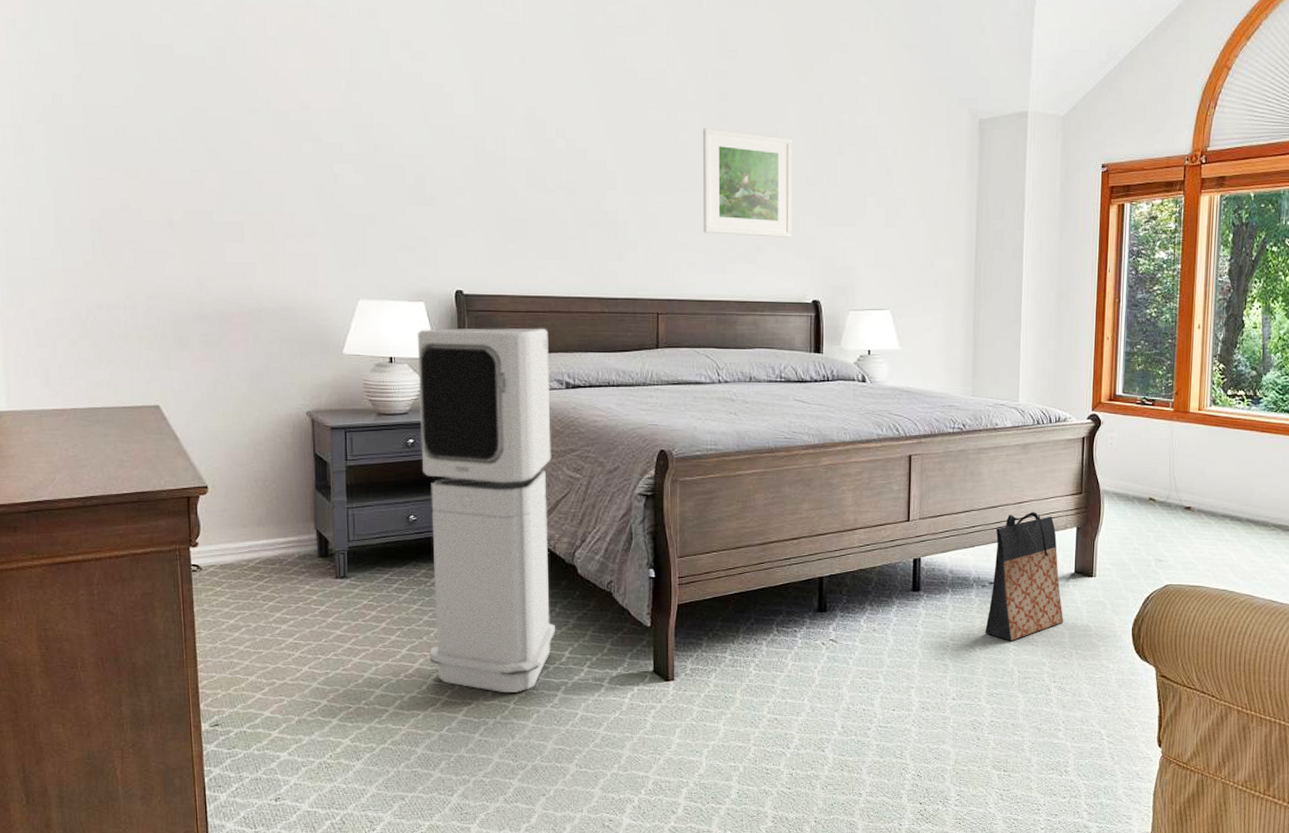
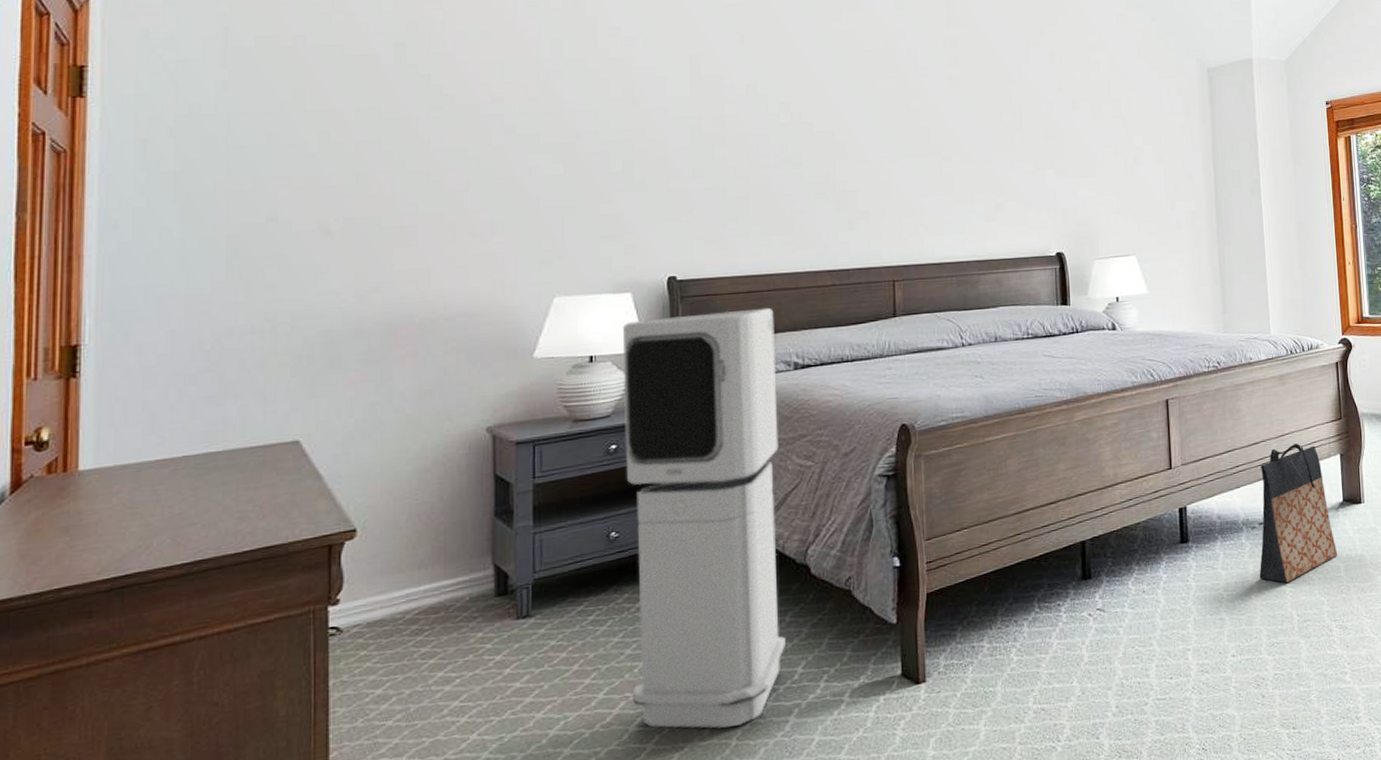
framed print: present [702,128,792,238] -> none [934,93,1031,195]

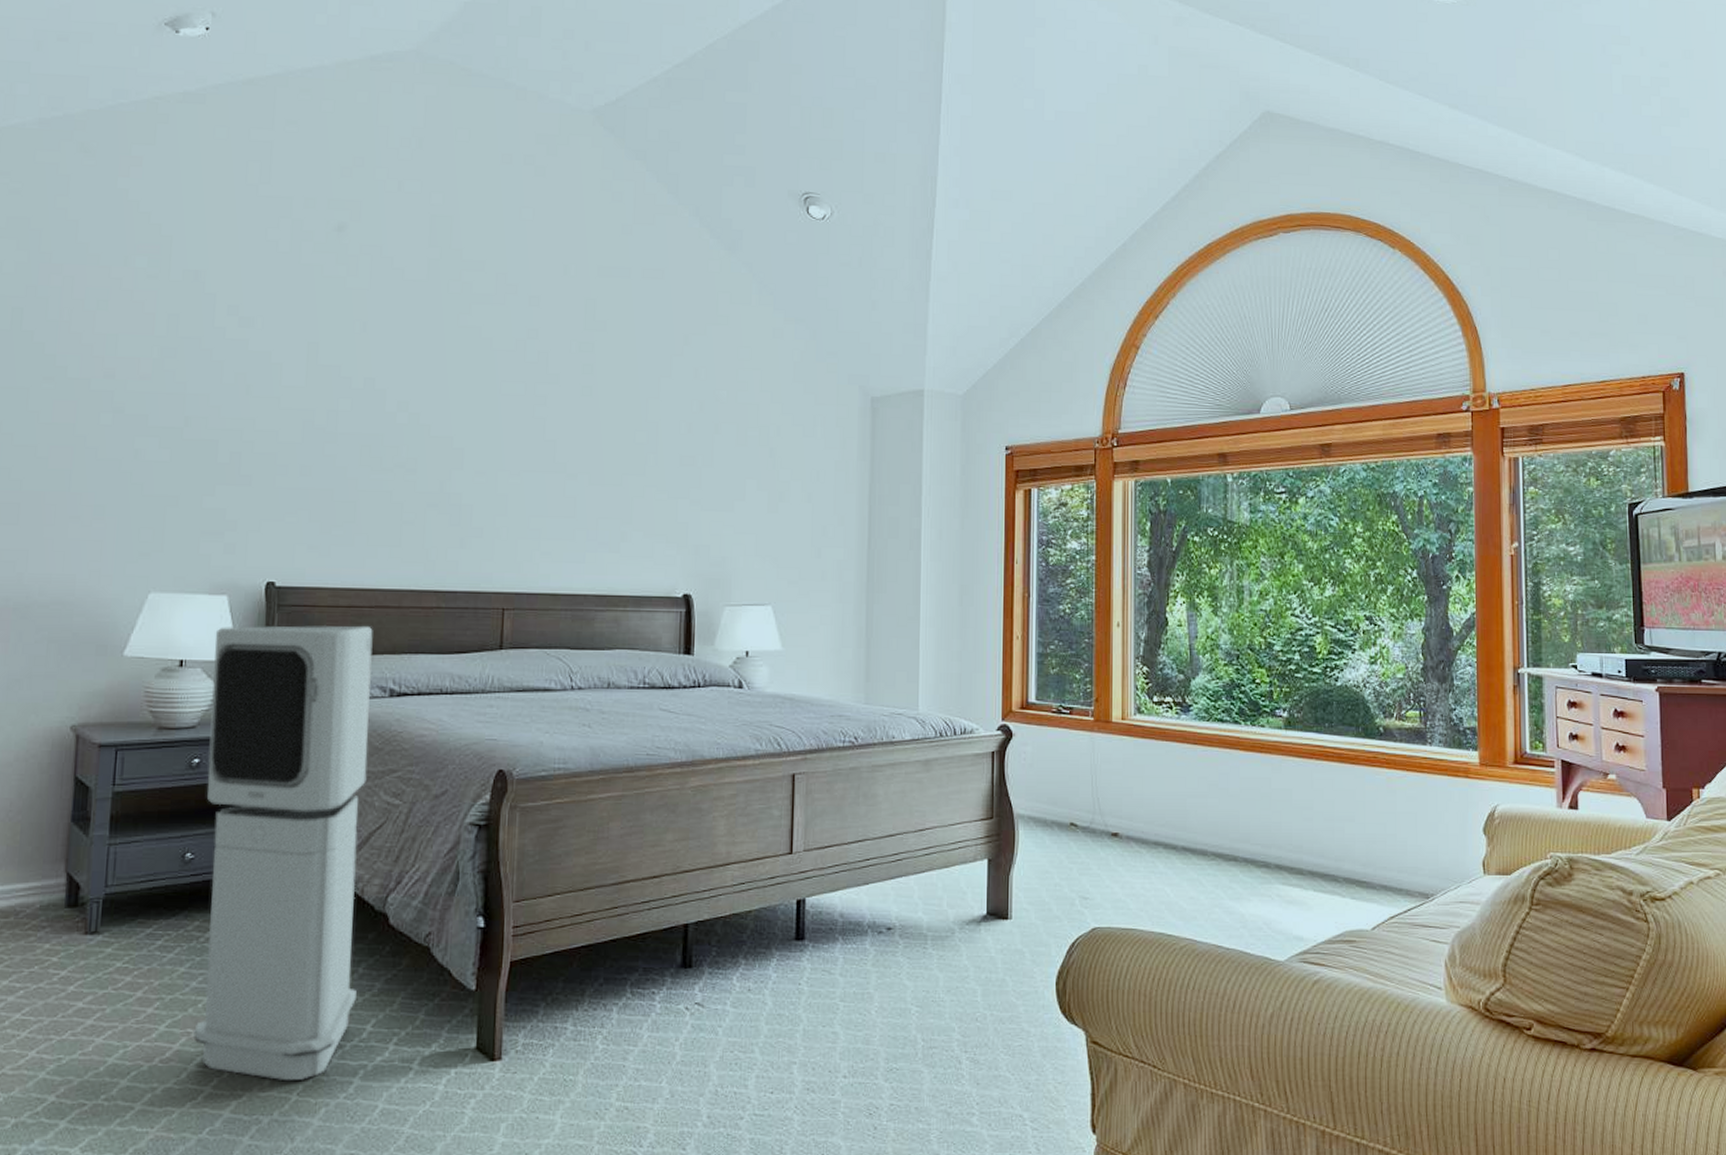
bag: present [1259,443,1338,583] -> none [882,841,976,1000]

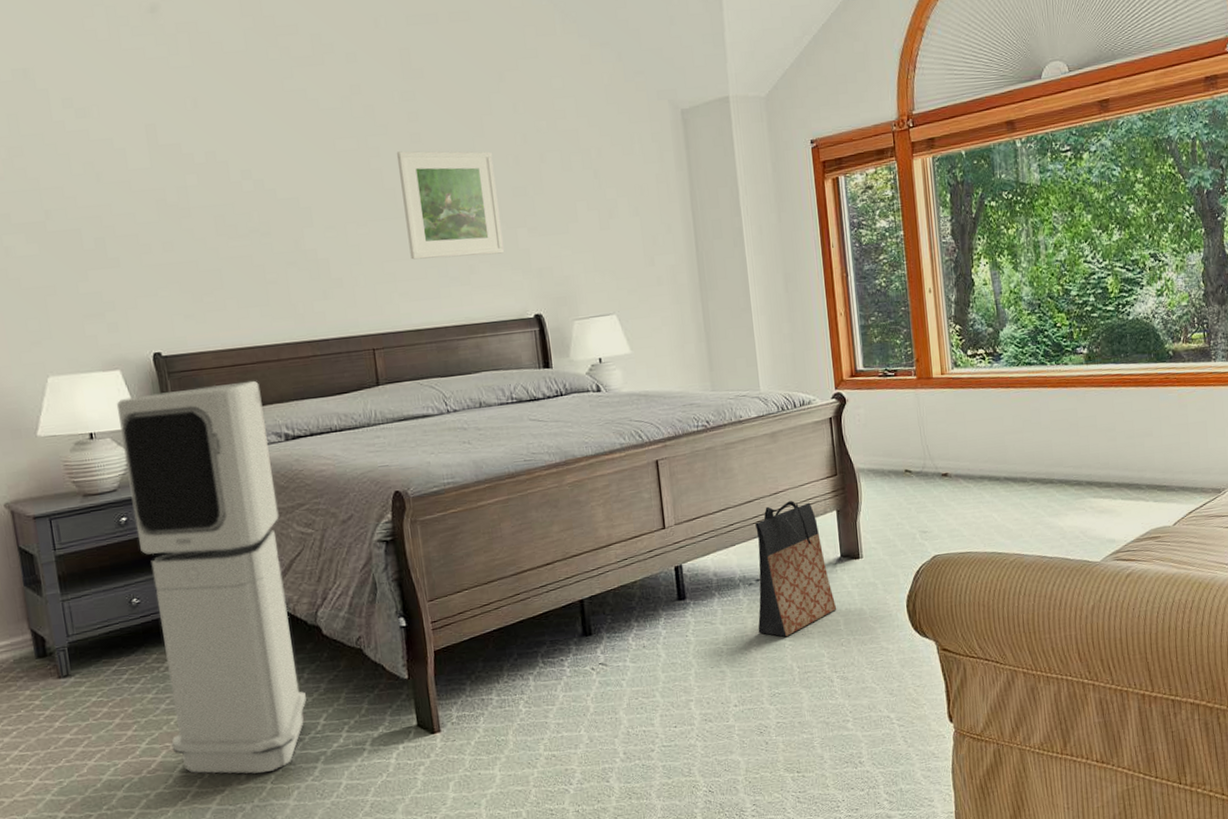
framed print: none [560,403,665,524] -> present [396,151,504,260]
bag: none [882,841,976,1000] -> present [755,501,837,637]

